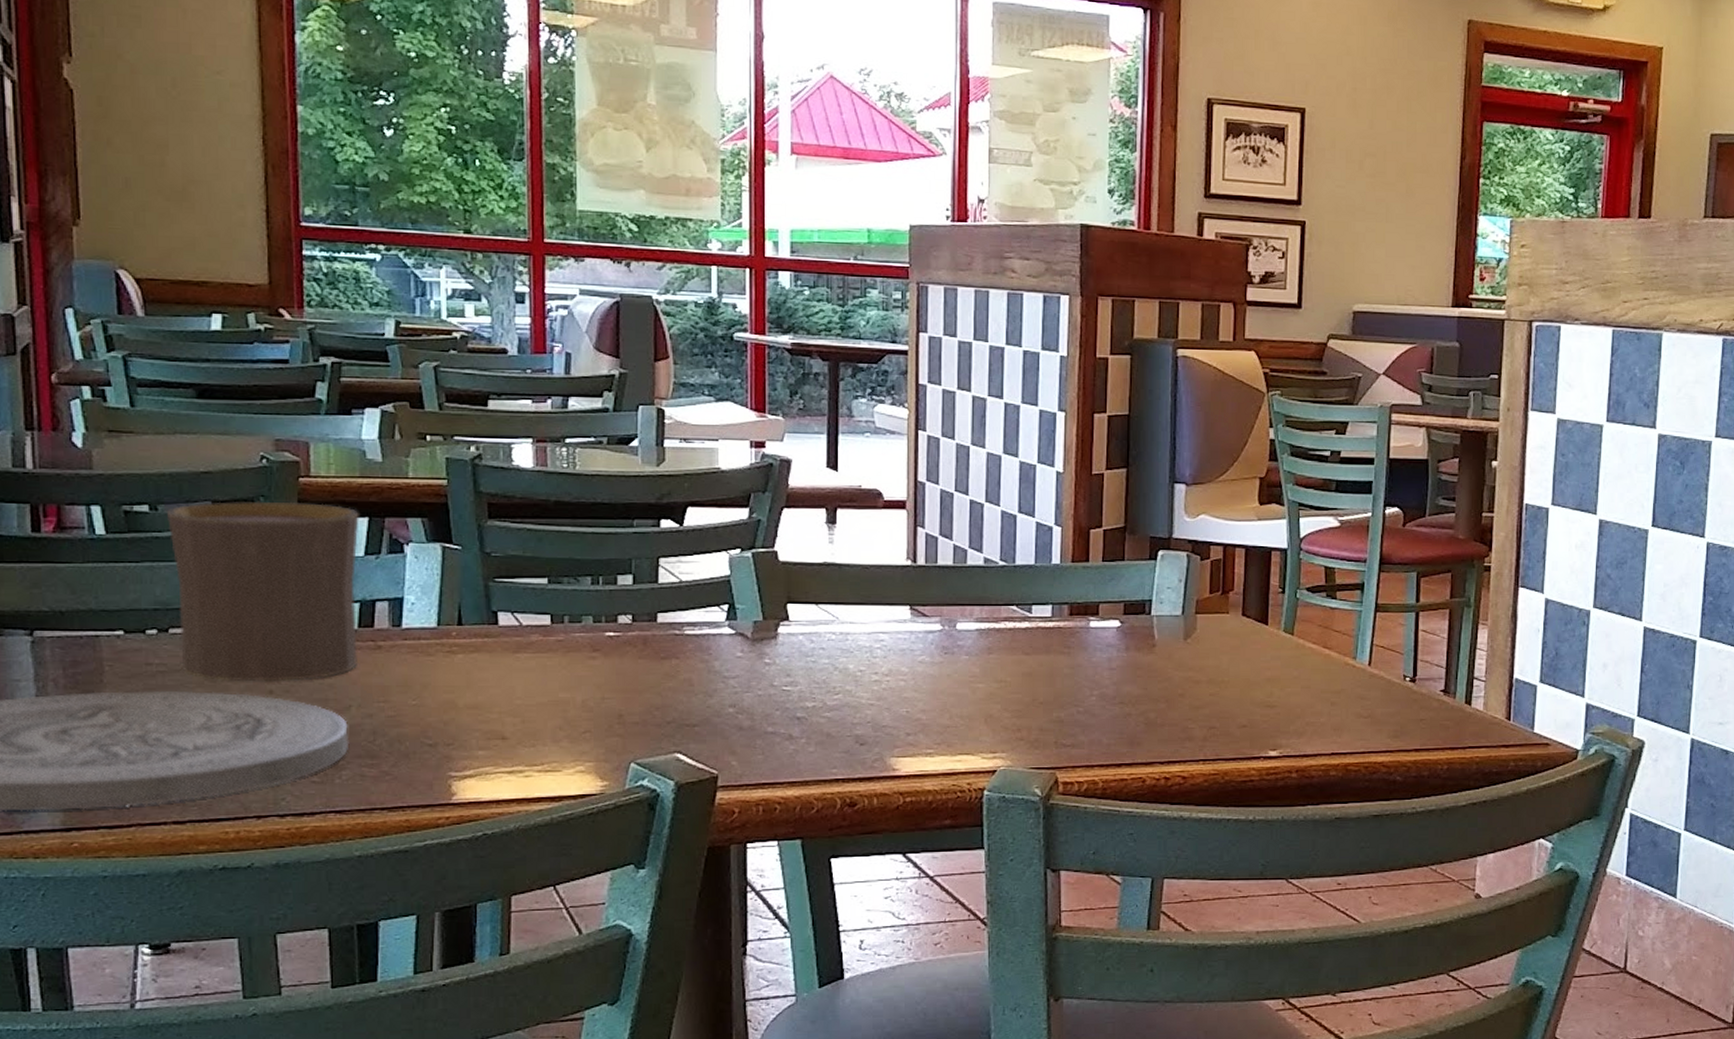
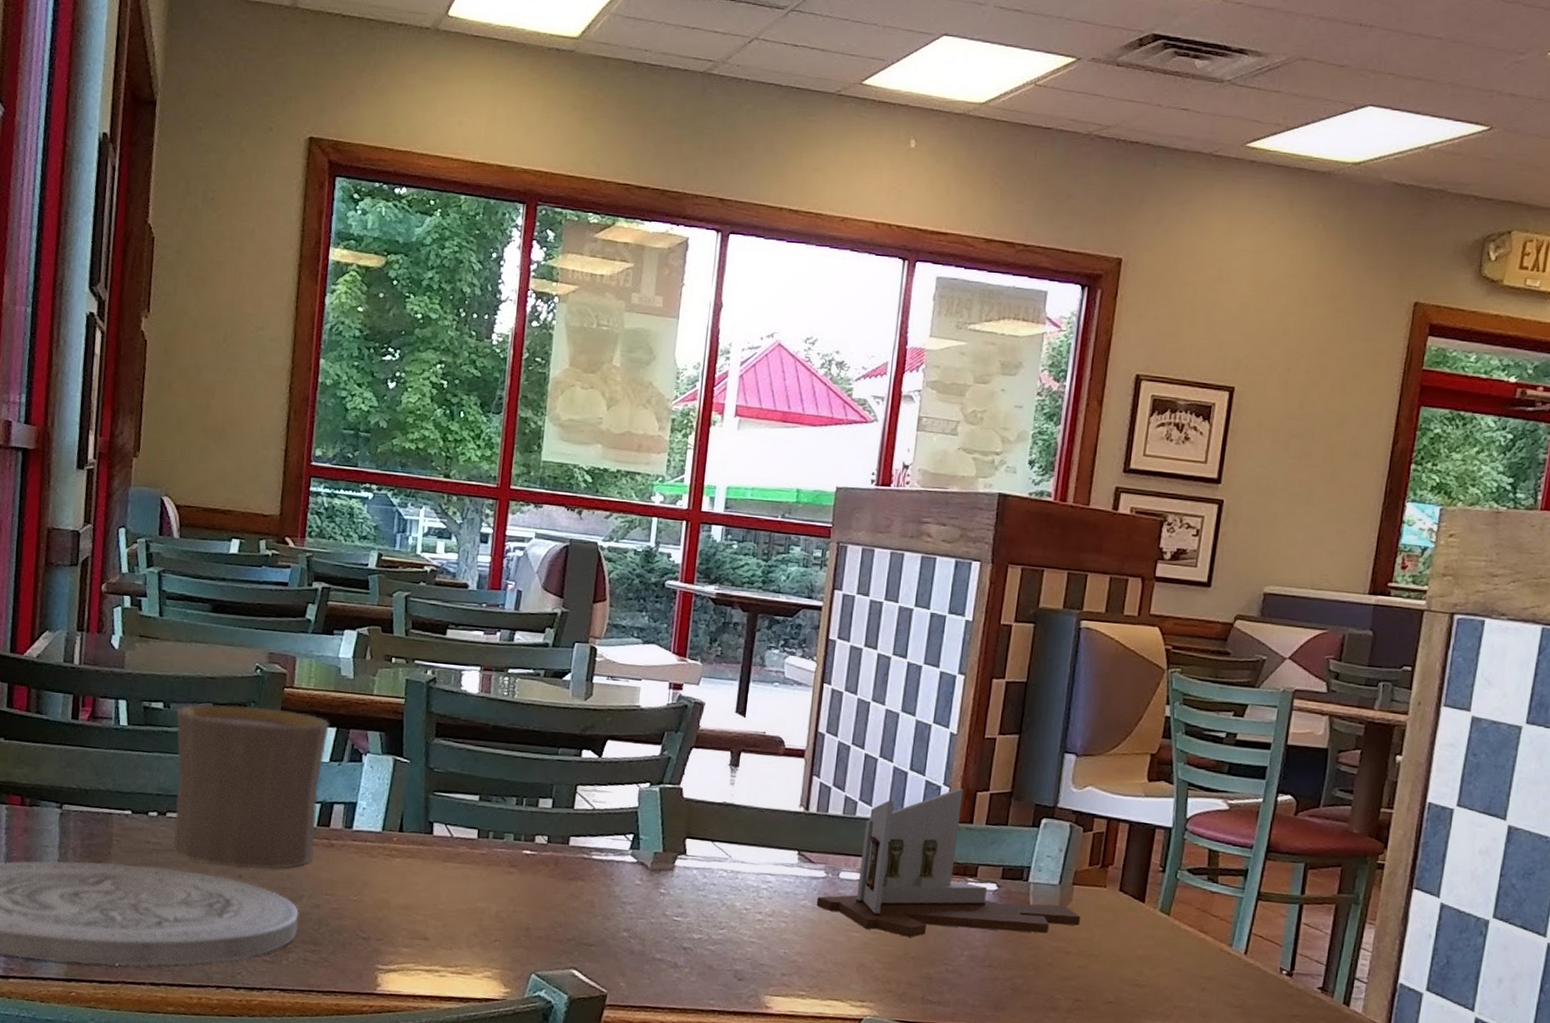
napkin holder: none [935,526,1207,682] -> present [816,787,1081,938]

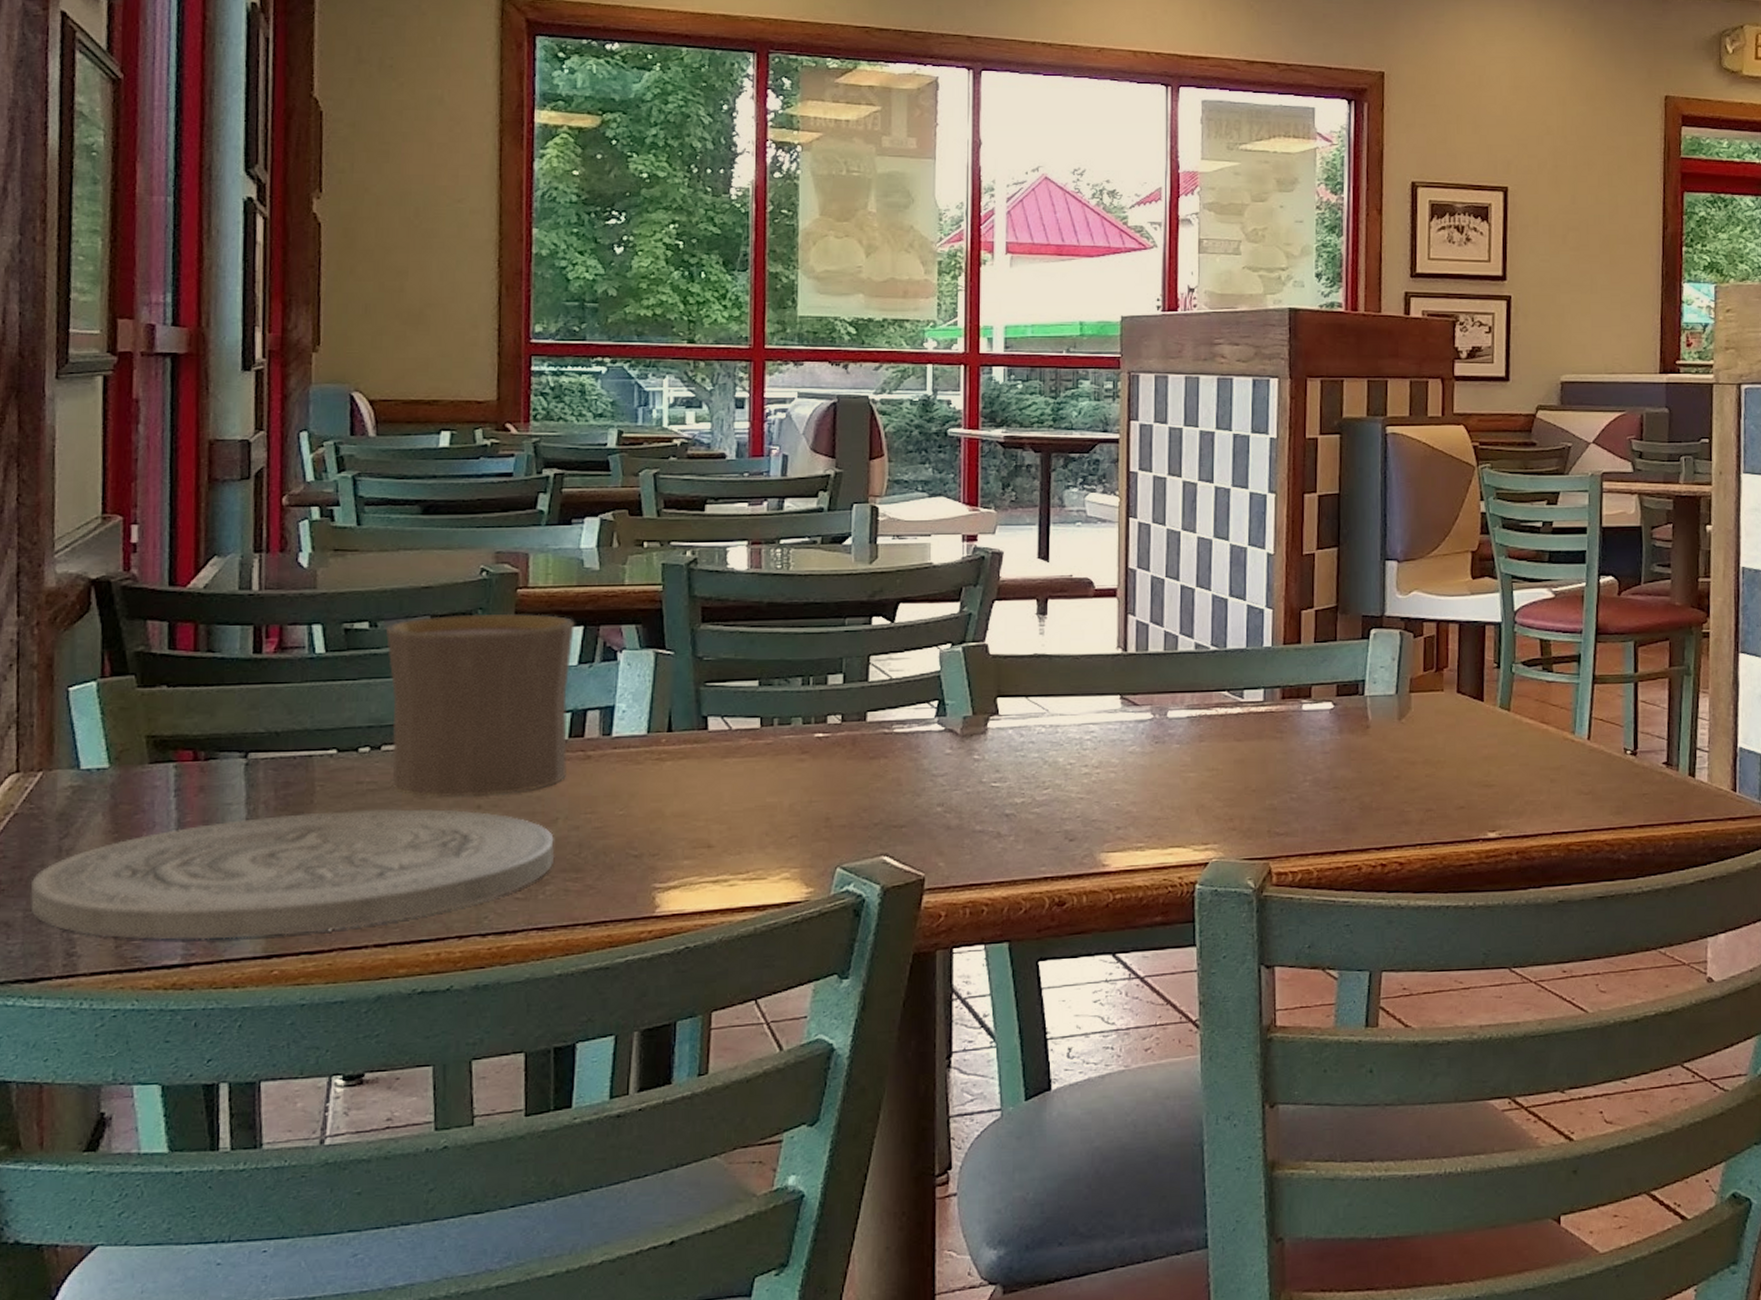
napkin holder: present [816,787,1081,938] -> none [1146,608,1422,770]

